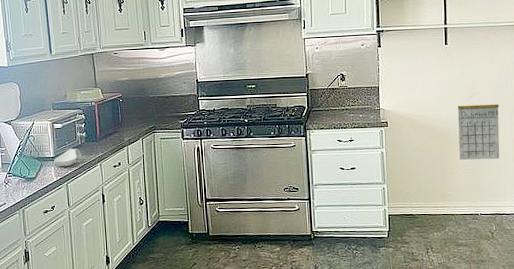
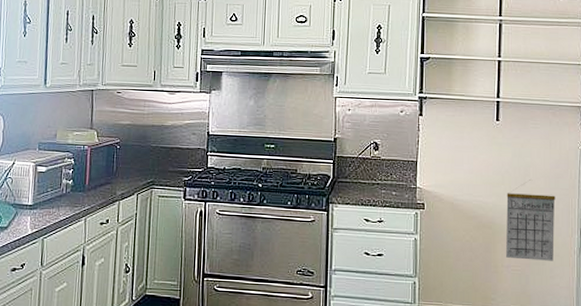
spoon rest: present [54,148,83,167] -> none [32,197,66,218]

